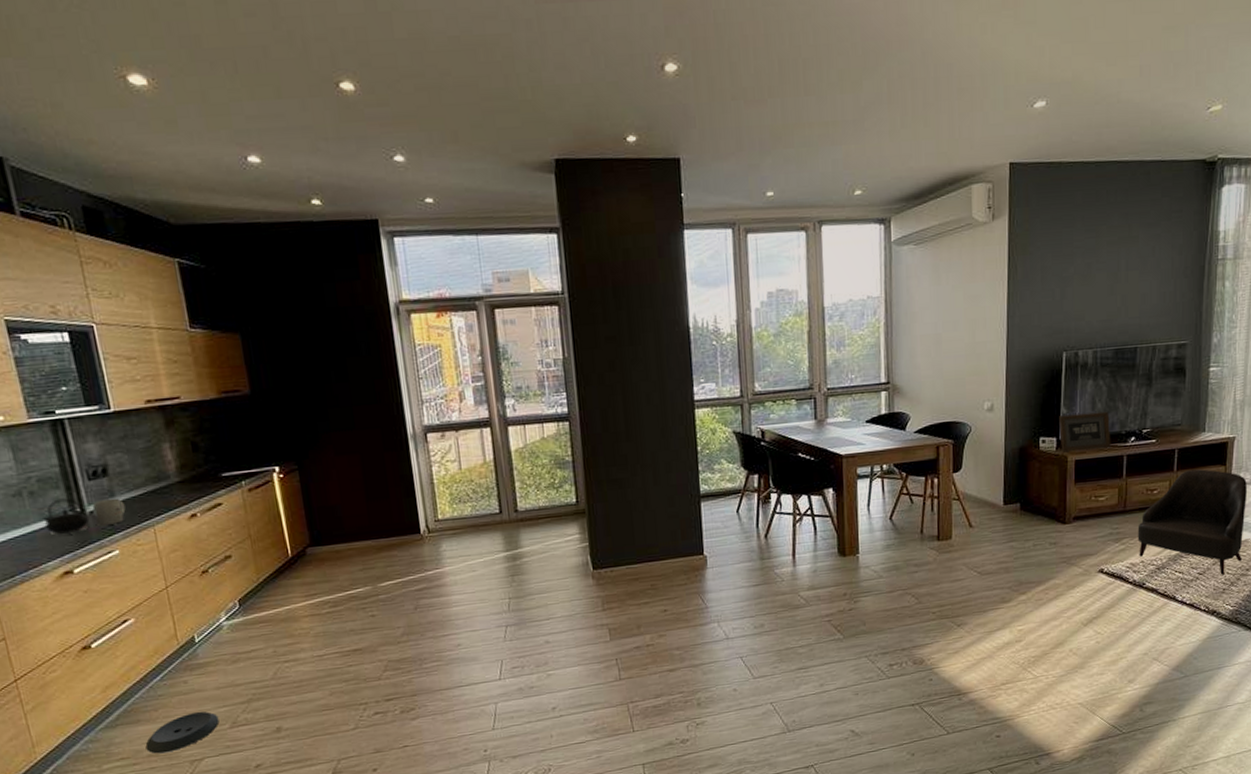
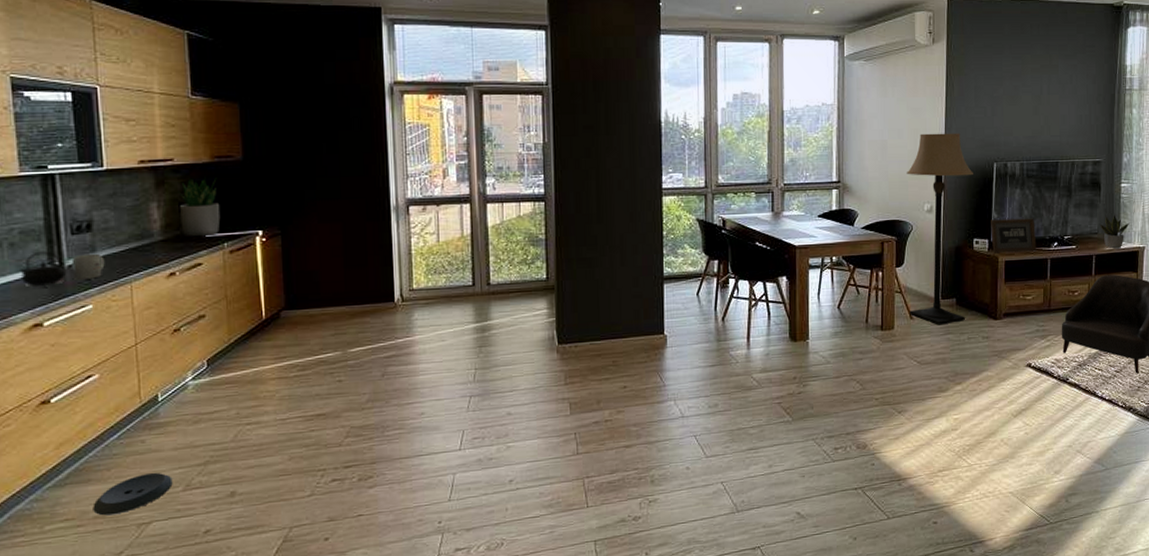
planter: none [188,412,236,476] -> present [178,175,221,236]
lamp: none [964,320,1039,533] -> present [907,133,973,325]
potted plant: none [1183,402,1219,441] -> present [1100,214,1130,249]

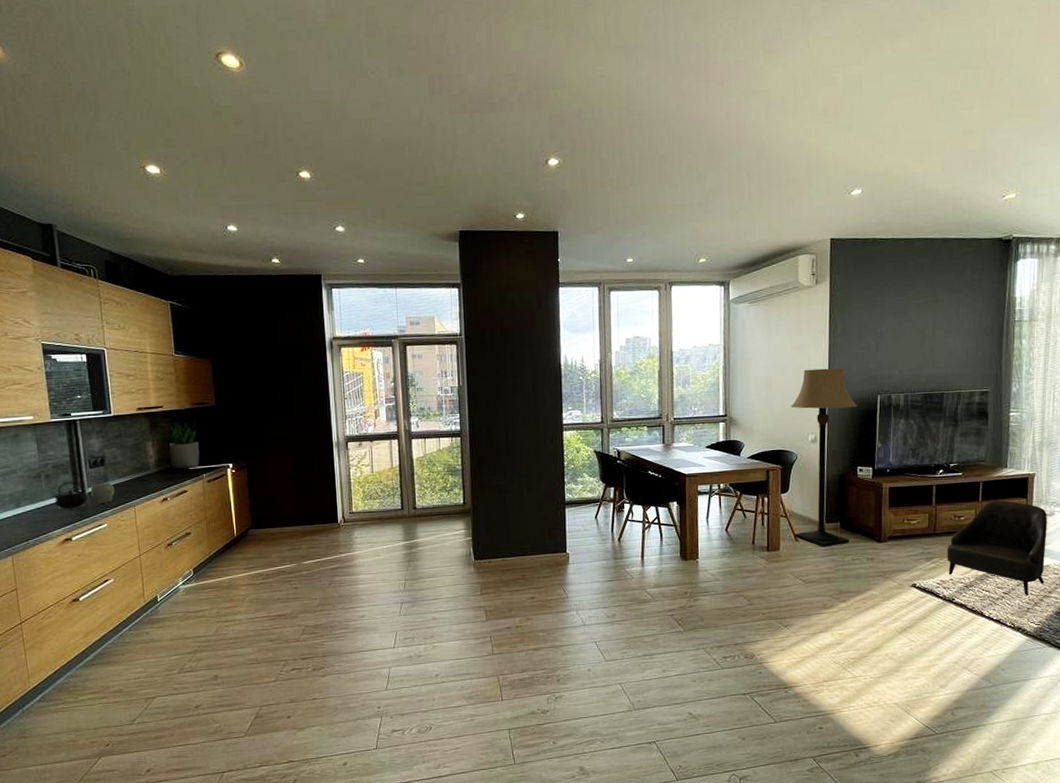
robot vacuum: present [93,472,173,516] -> none [112,657,171,691]
picture frame: present [991,218,1037,254] -> none [875,447,922,481]
potted plant: present [1100,214,1130,249] -> none [987,442,1019,476]

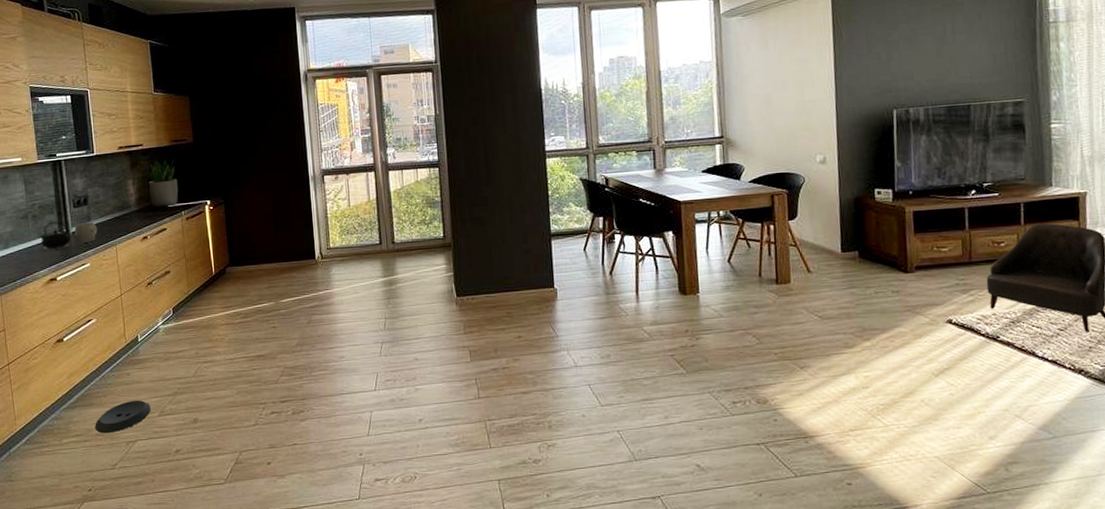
robot vacuum: none [112,657,171,691] -> present [95,399,151,434]
lamp: present [791,367,857,547] -> none [795,81,870,279]

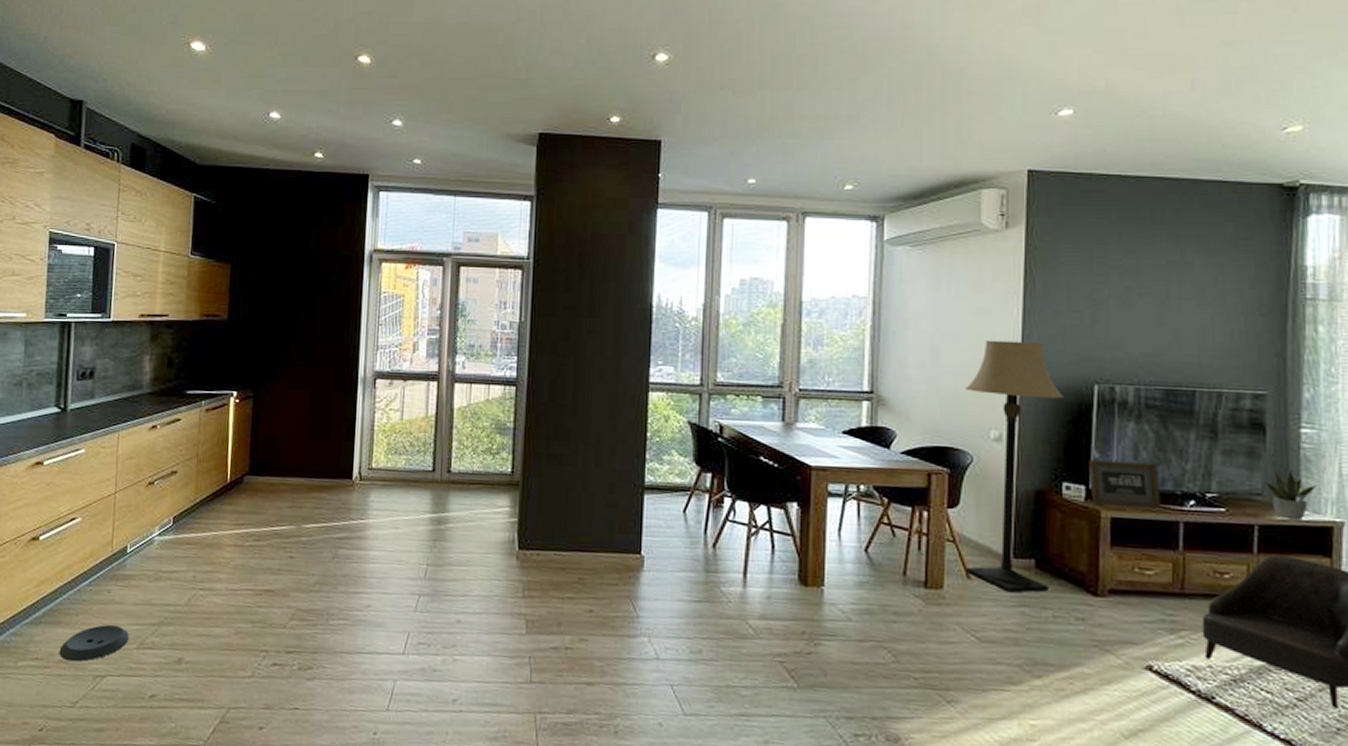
kettle: present [40,221,72,249] -> none [32,393,69,426]
mug: present [74,222,98,243] -> none [72,399,100,424]
planter: present [147,156,179,207] -> none [167,332,203,392]
lamp: none [795,81,870,279] -> present [966,340,1063,593]
picture frame: none [893,165,951,204] -> present [1089,459,1162,510]
potted plant: none [1027,158,1065,195] -> present [1265,471,1317,520]

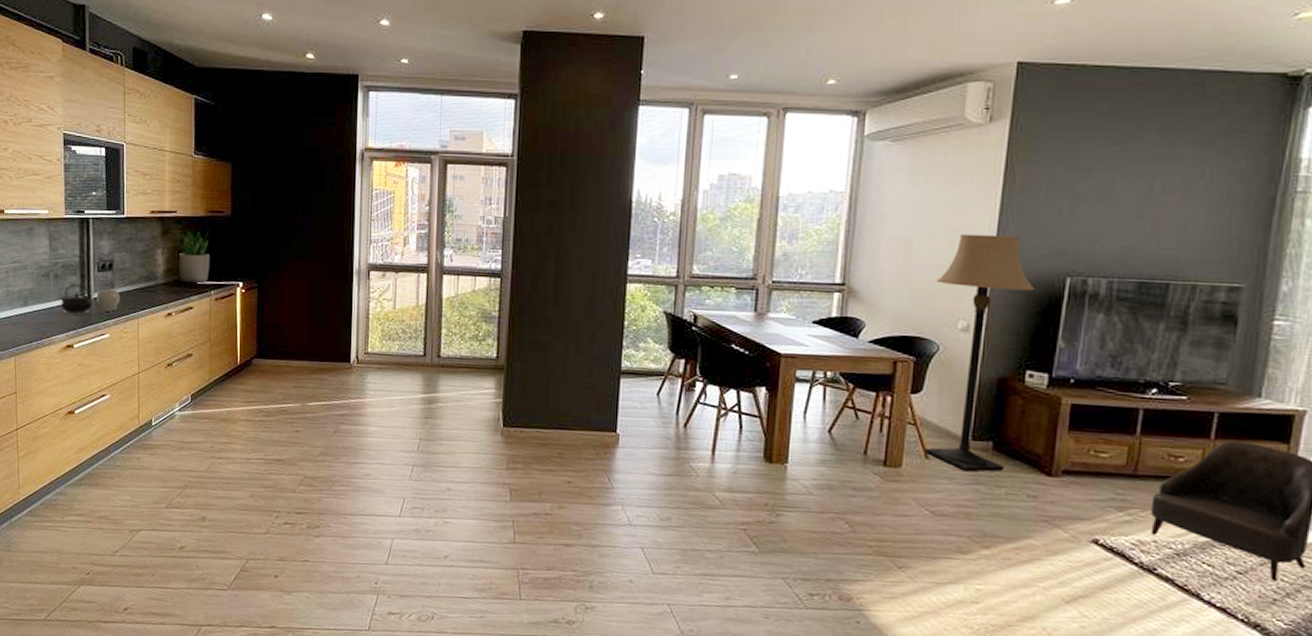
kettle: none [32,393,69,426] -> present [60,283,93,314]
robot vacuum: present [59,624,129,662] -> none [99,486,158,518]
mug: none [72,399,100,424] -> present [96,289,120,312]
planter: none [167,332,203,392] -> present [178,227,210,283]
picture frame: present [1089,459,1162,510] -> none [1053,349,1124,397]
potted plant: present [1265,471,1317,520] -> none [1230,361,1283,409]

